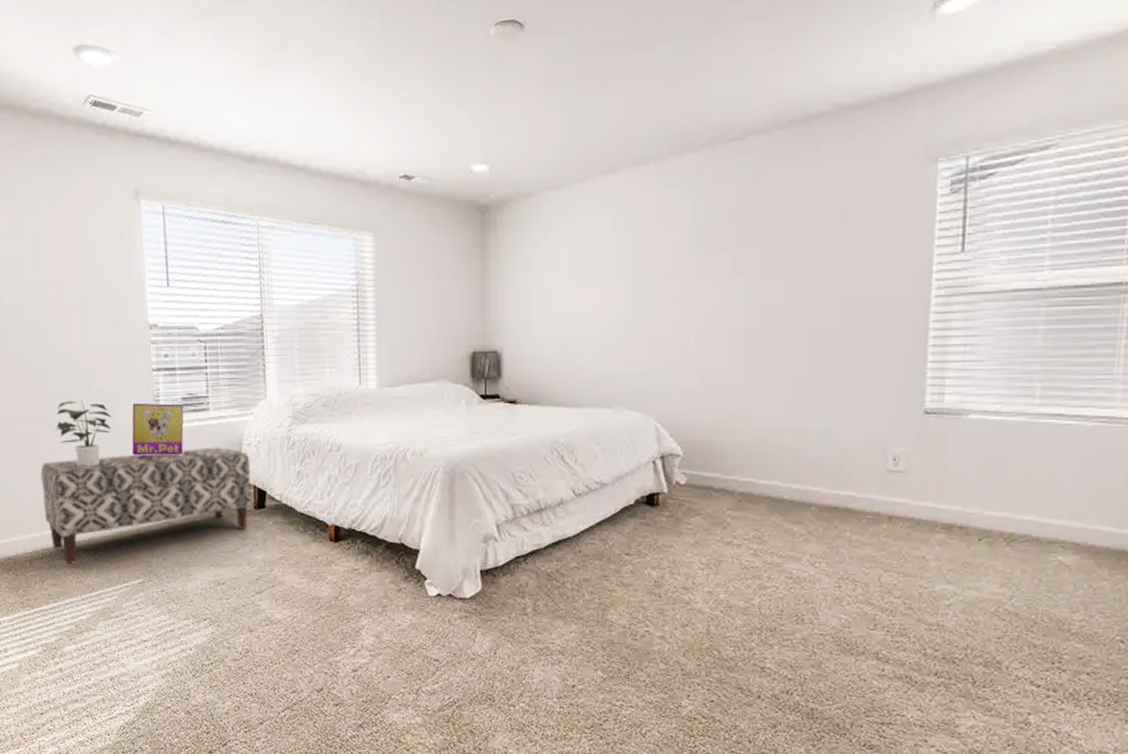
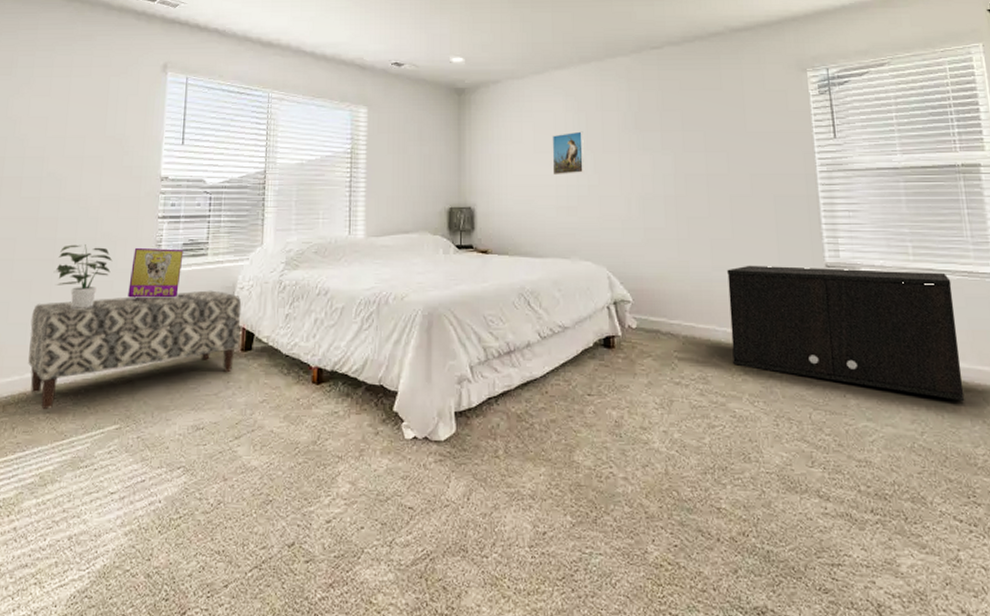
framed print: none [595,254,635,311] -> present [552,131,585,176]
storage cabinet: none [795,412,1084,563] -> present [727,265,965,401]

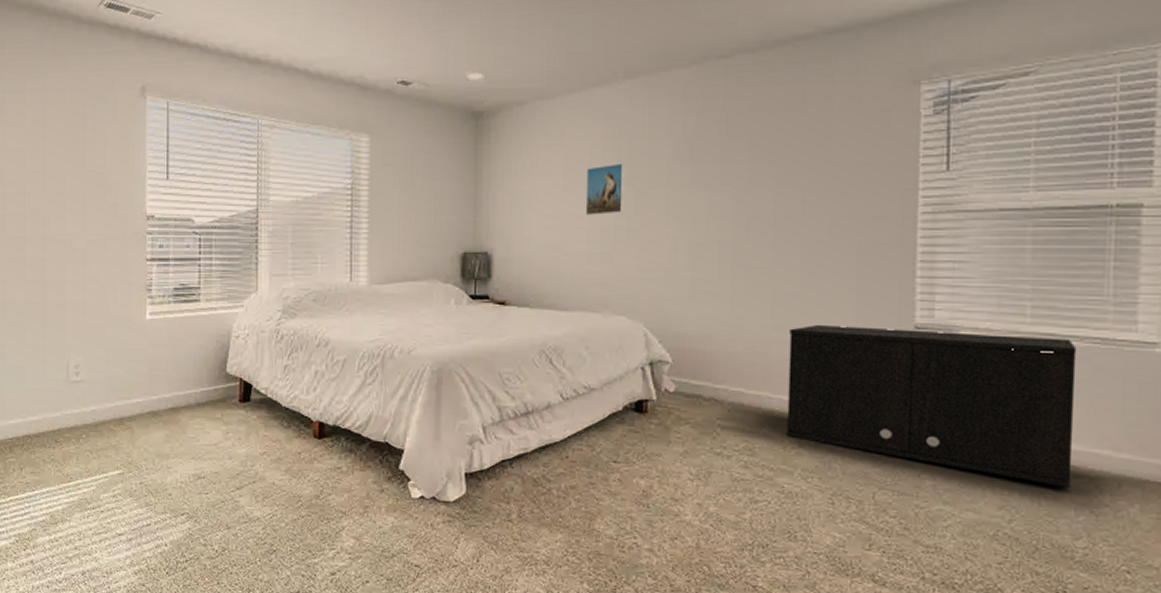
bench: present [28,290,242,410] -> none [28,338,238,453]
potted plant: present [53,244,113,308] -> none [45,287,103,354]
decorative box: present [128,247,184,298] -> none [121,291,175,345]

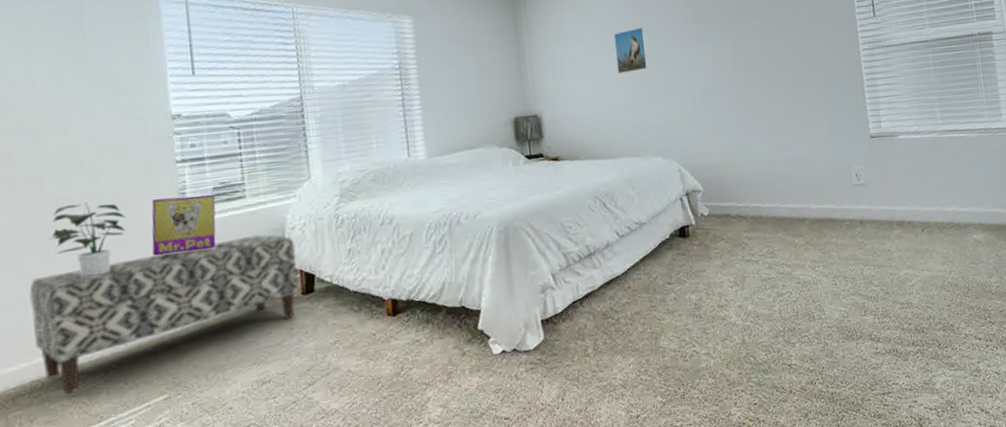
bench: none [28,338,238,453] -> present [29,235,299,395]
potted plant: none [45,287,103,354] -> present [49,203,126,277]
decorative box: none [121,291,175,345] -> present [151,194,216,256]
storage cabinet: present [787,324,1077,487] -> none [786,132,982,241]

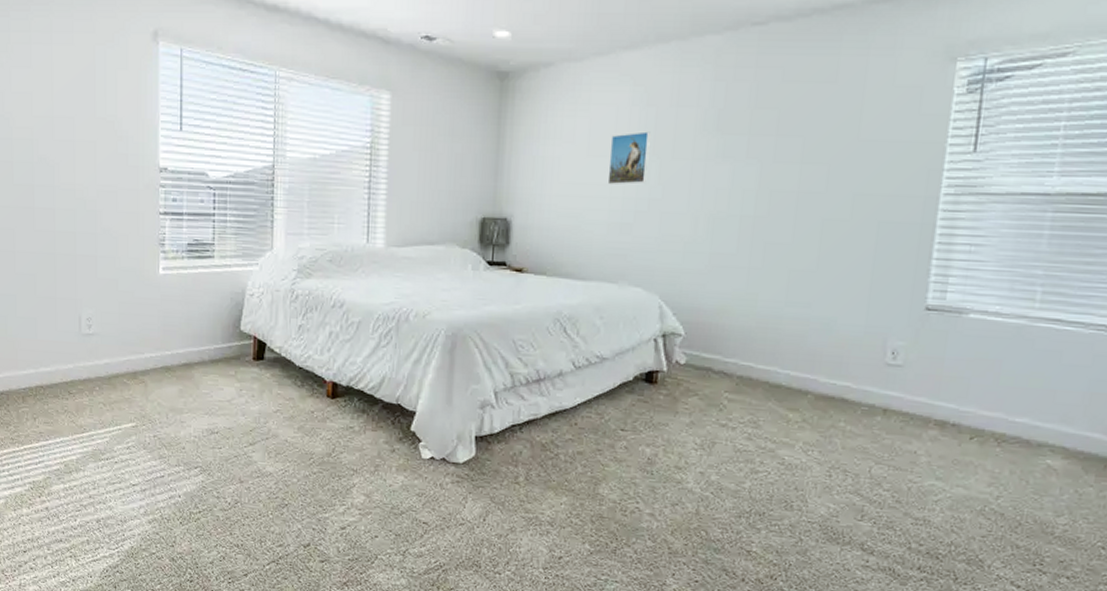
bench: present [29,235,299,395] -> none [39,295,252,404]
potted plant: present [49,203,126,277] -> none [56,238,116,307]
decorative box: present [151,194,216,256] -> none [134,245,189,301]

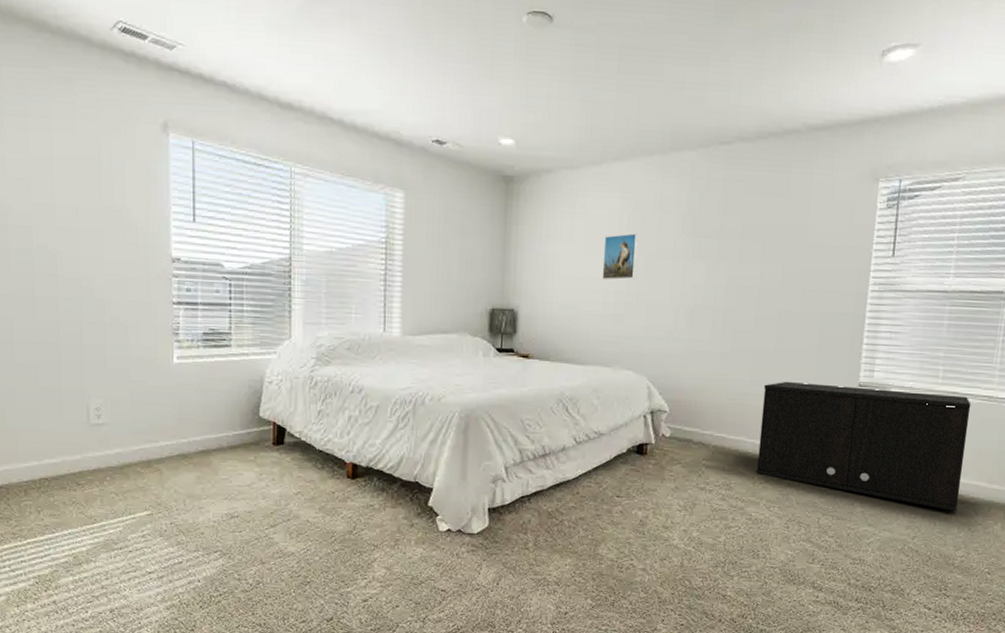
storage cabinet: none [791,302,1081,468] -> present [756,381,971,511]

